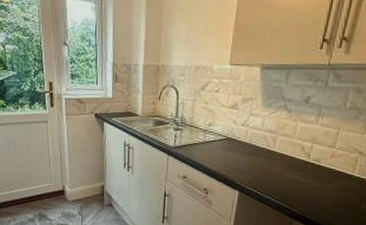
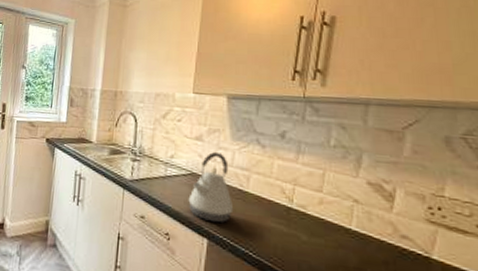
kettle: none [223,119,262,178] -> present [188,152,234,223]

